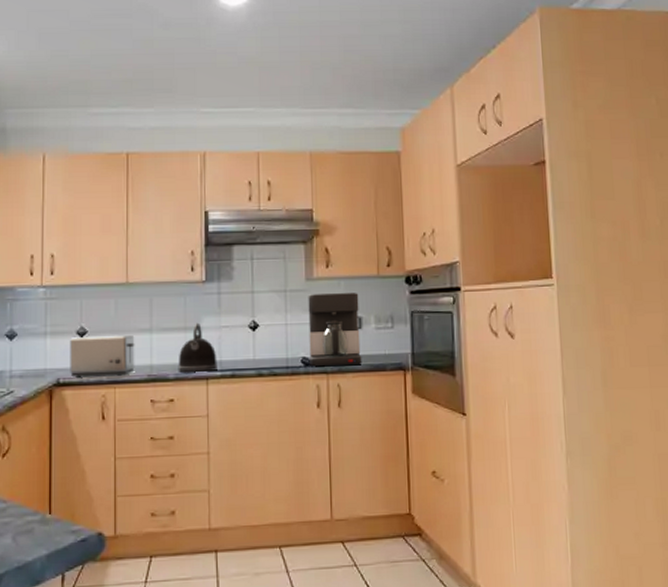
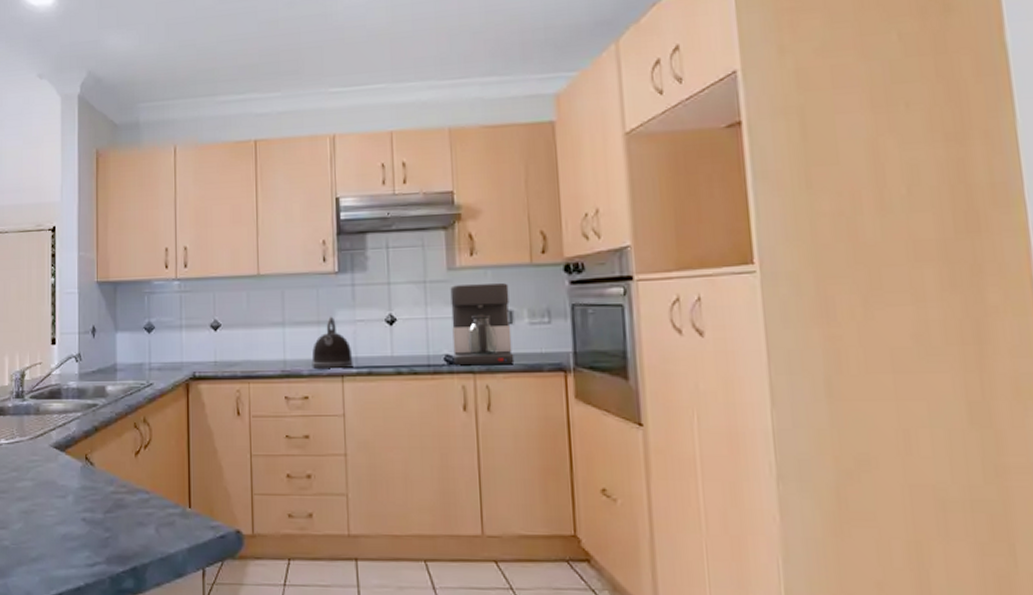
toaster: present [70,335,135,378] -> none [204,329,268,371]

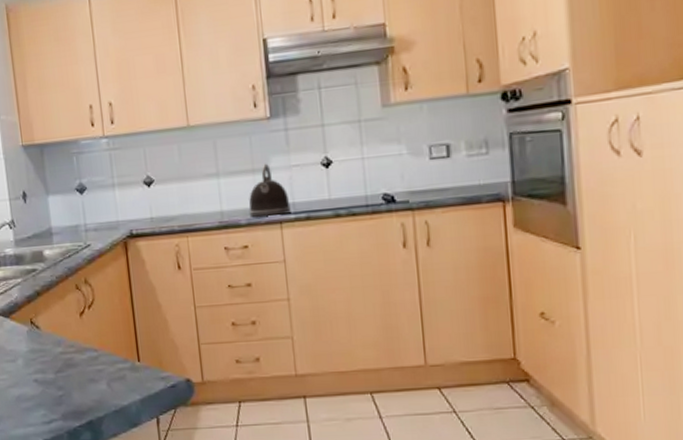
coffee maker: present [450,283,515,366] -> none [386,116,453,204]

